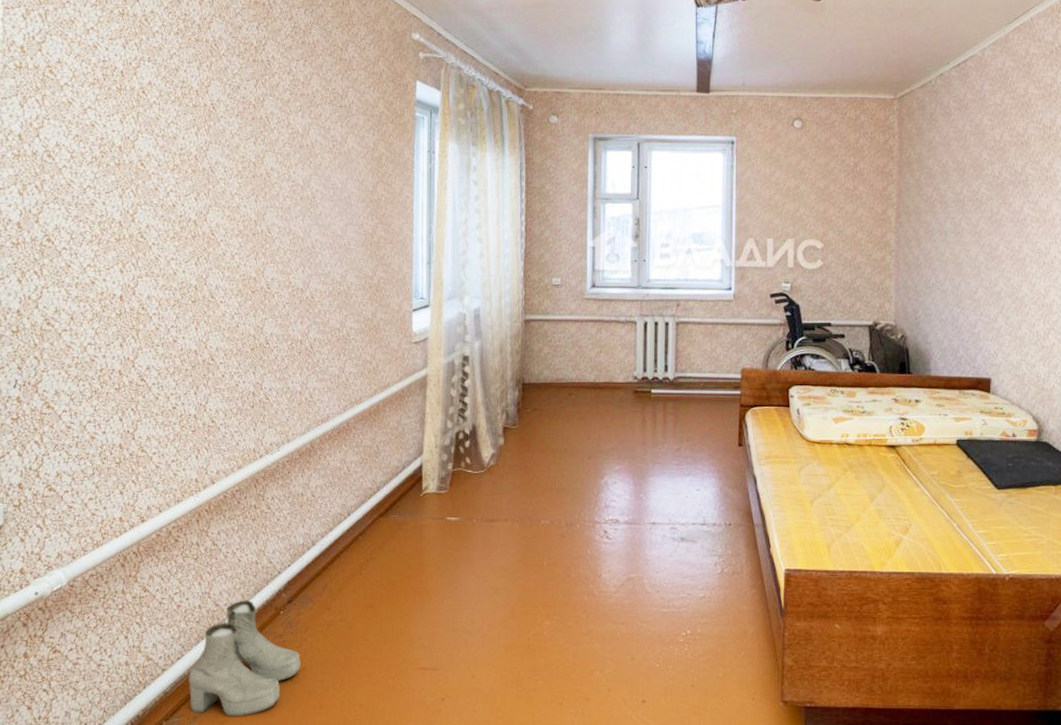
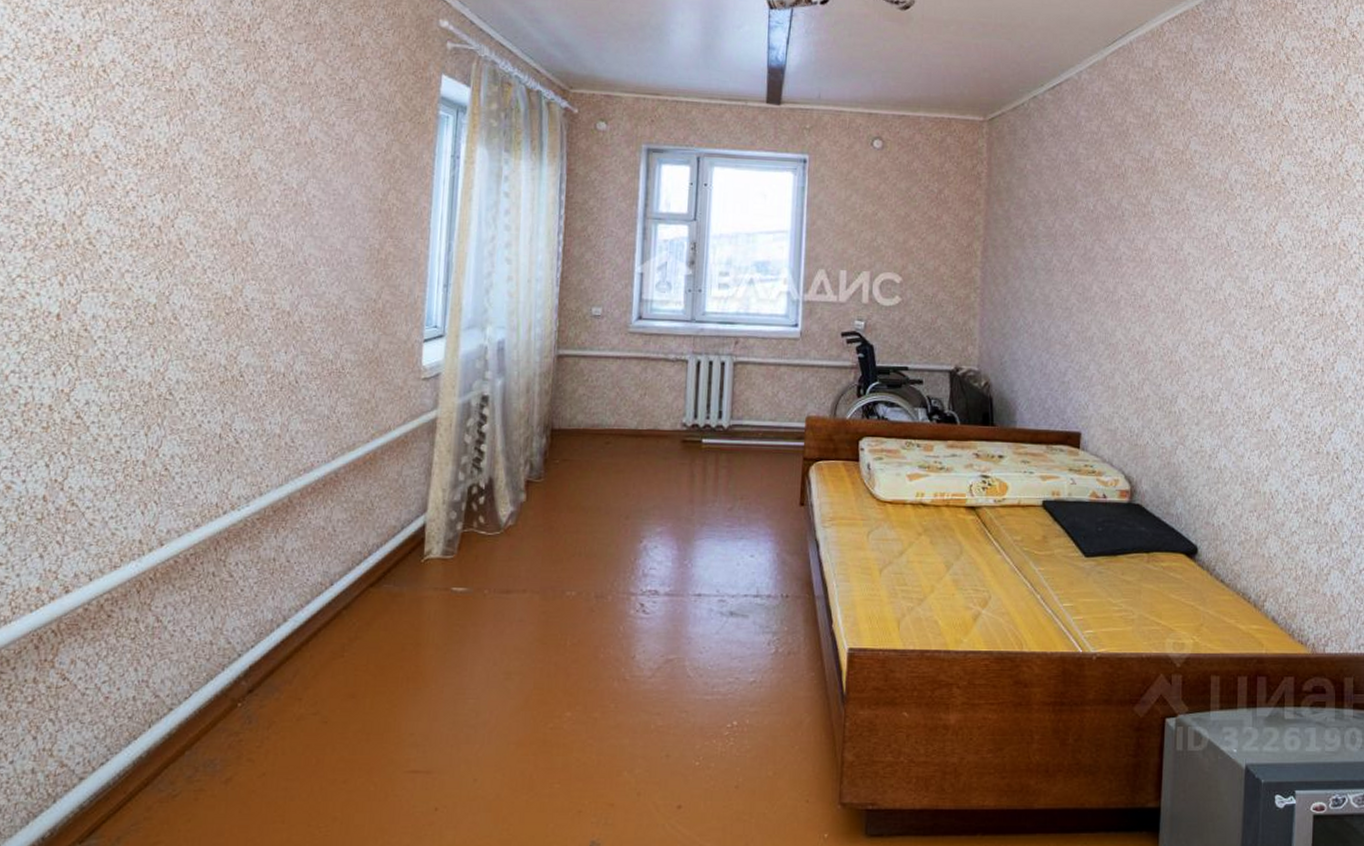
boots: present [188,600,301,717] -> none [113,690,261,837]

